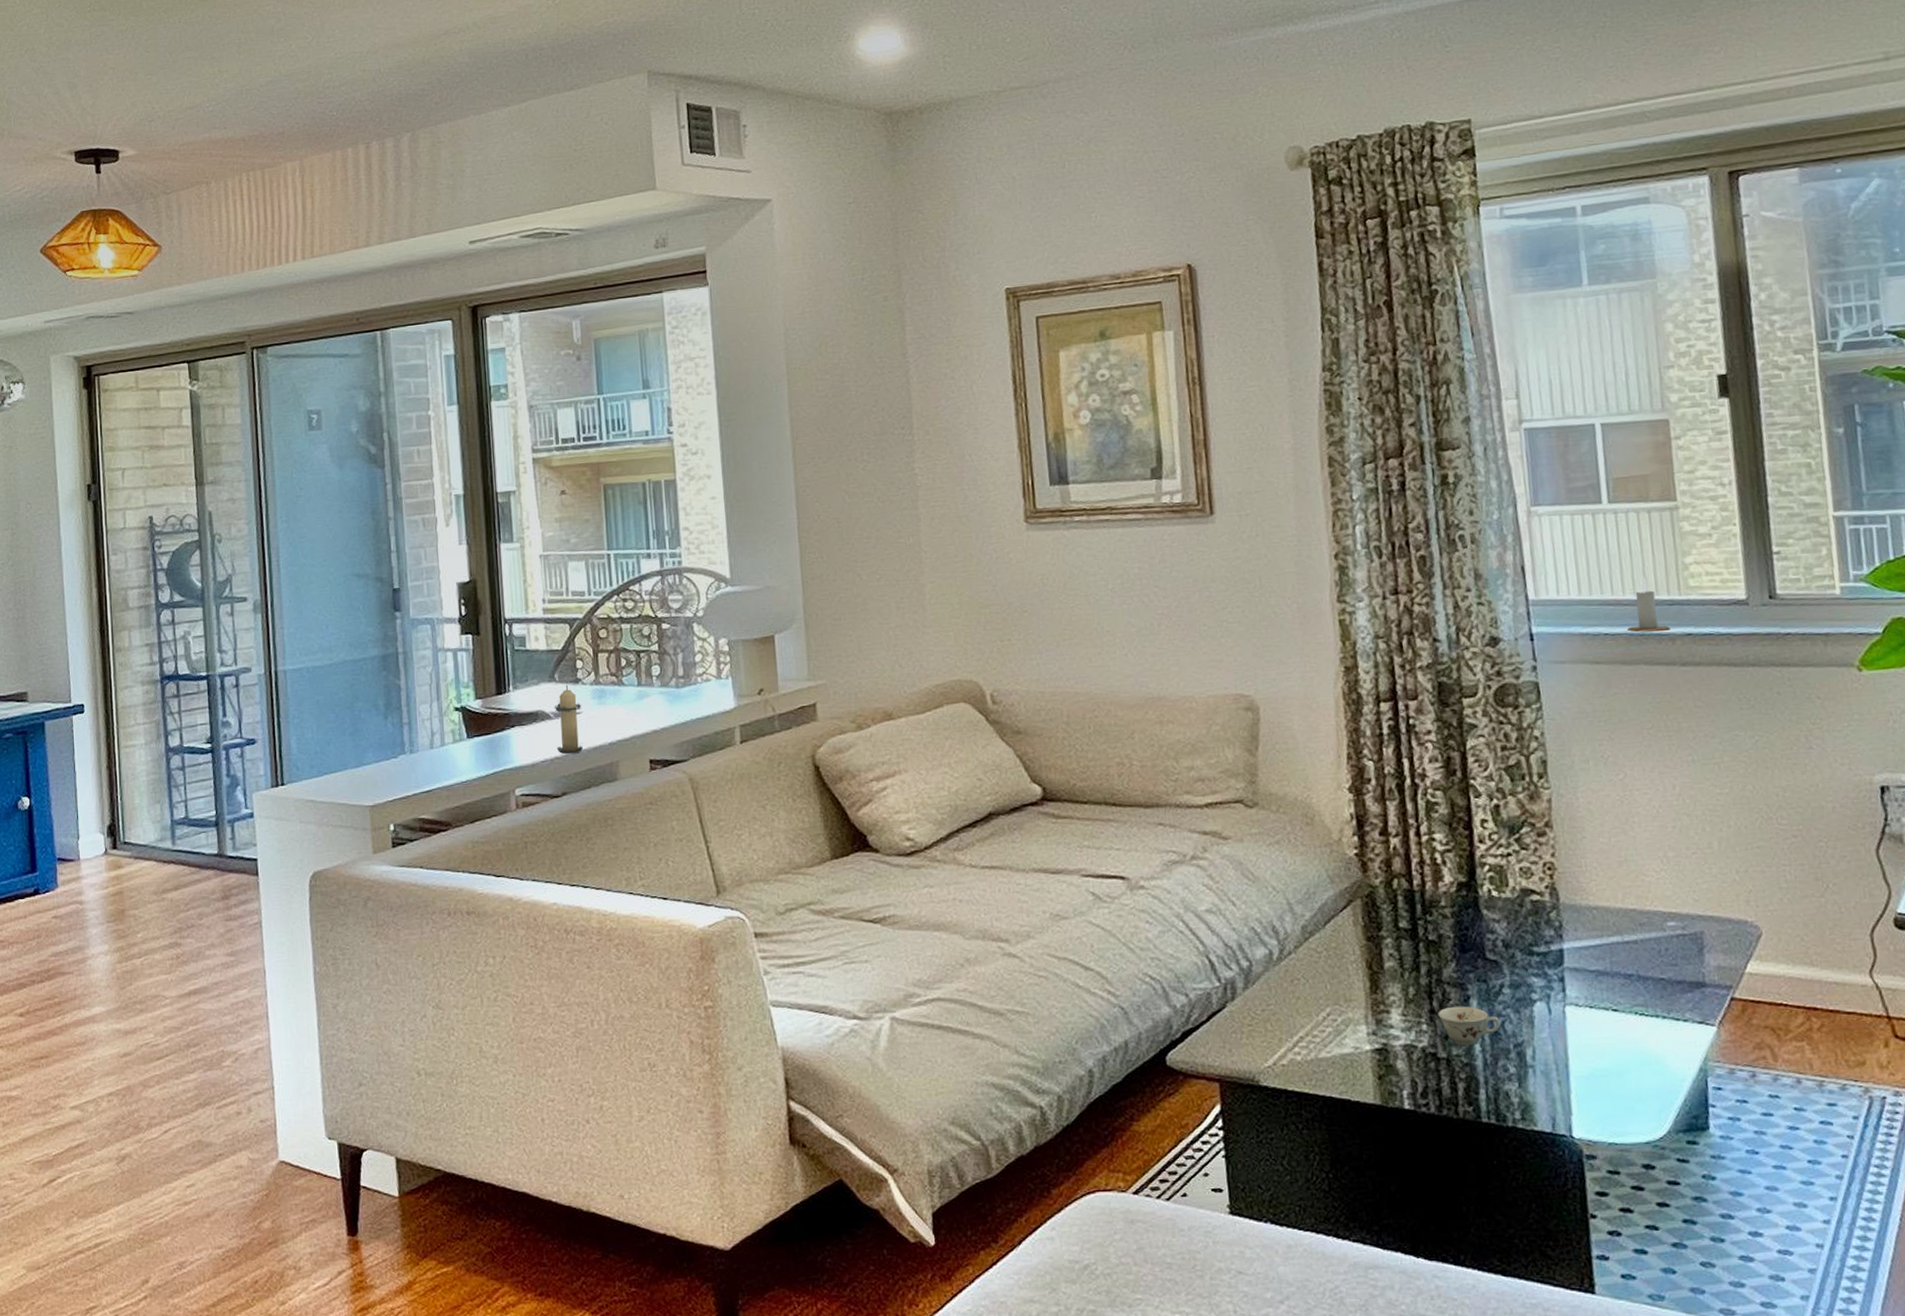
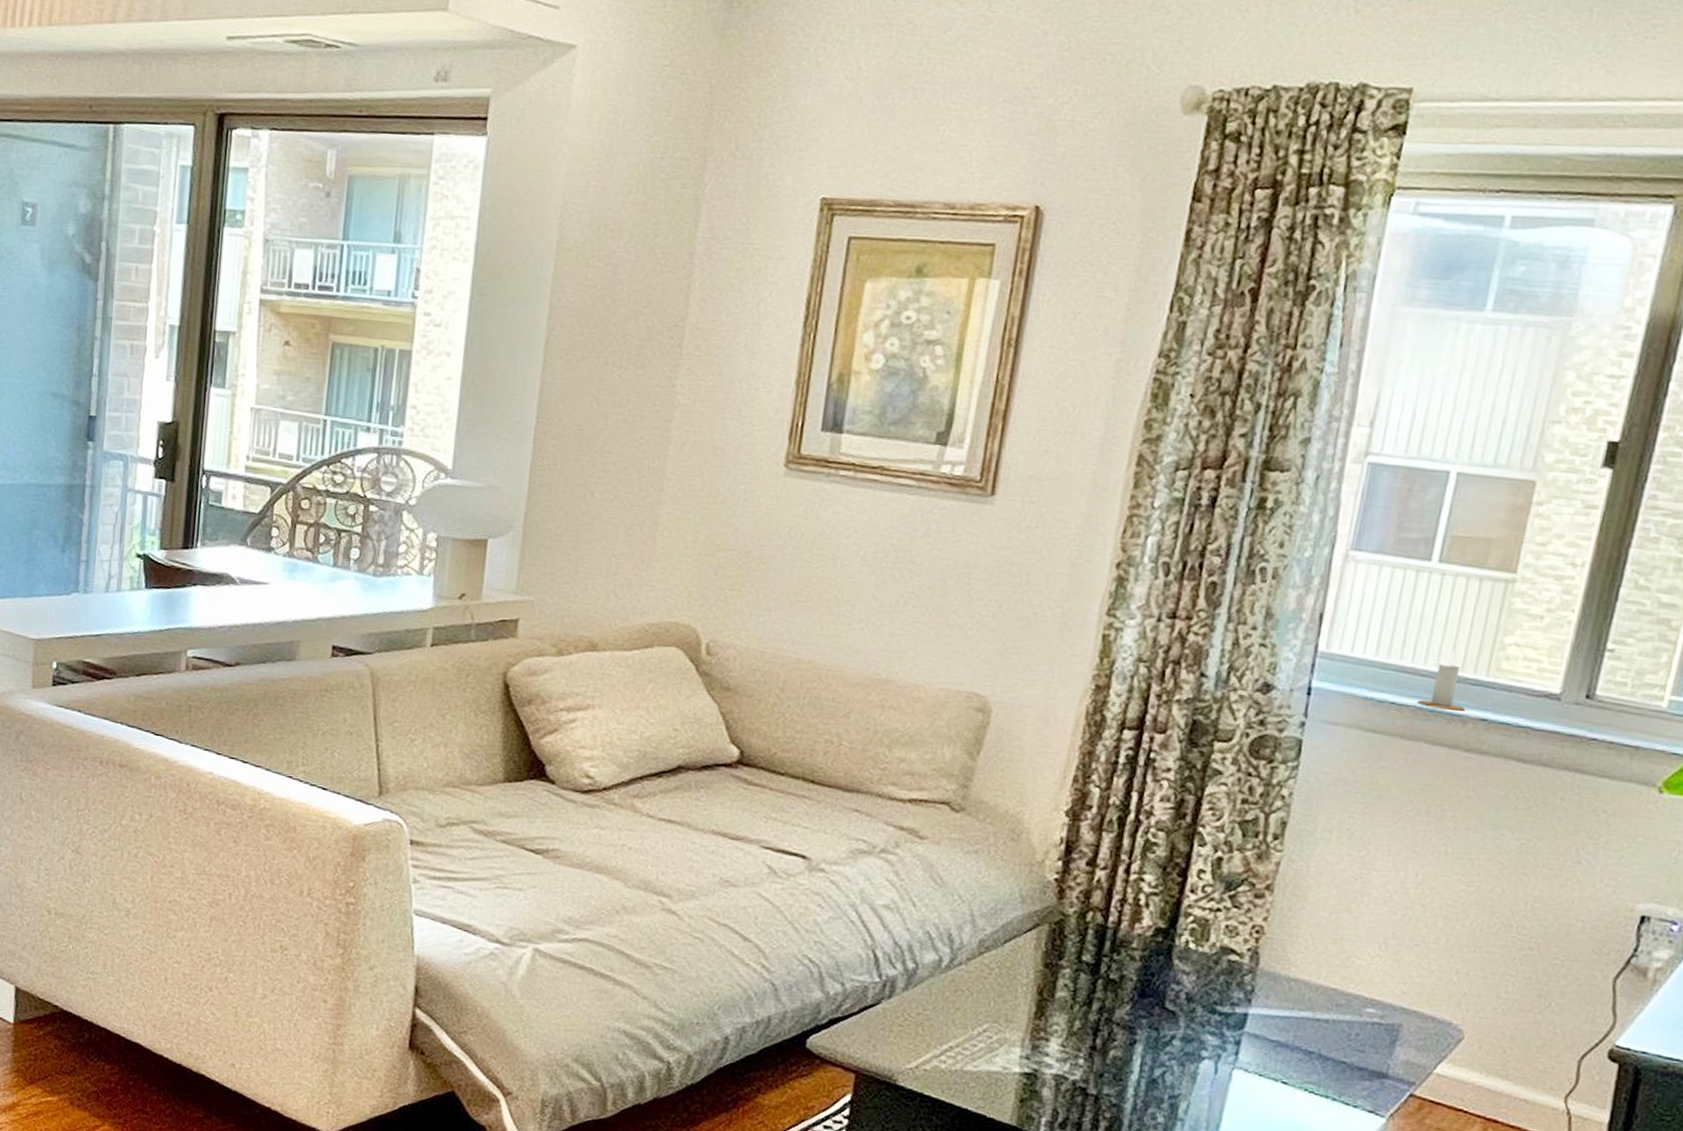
candle: present [554,684,583,755] -> none [237,551,271,625]
teacup: present [1438,1006,1500,1046] -> none [1098,1047,1161,1088]

